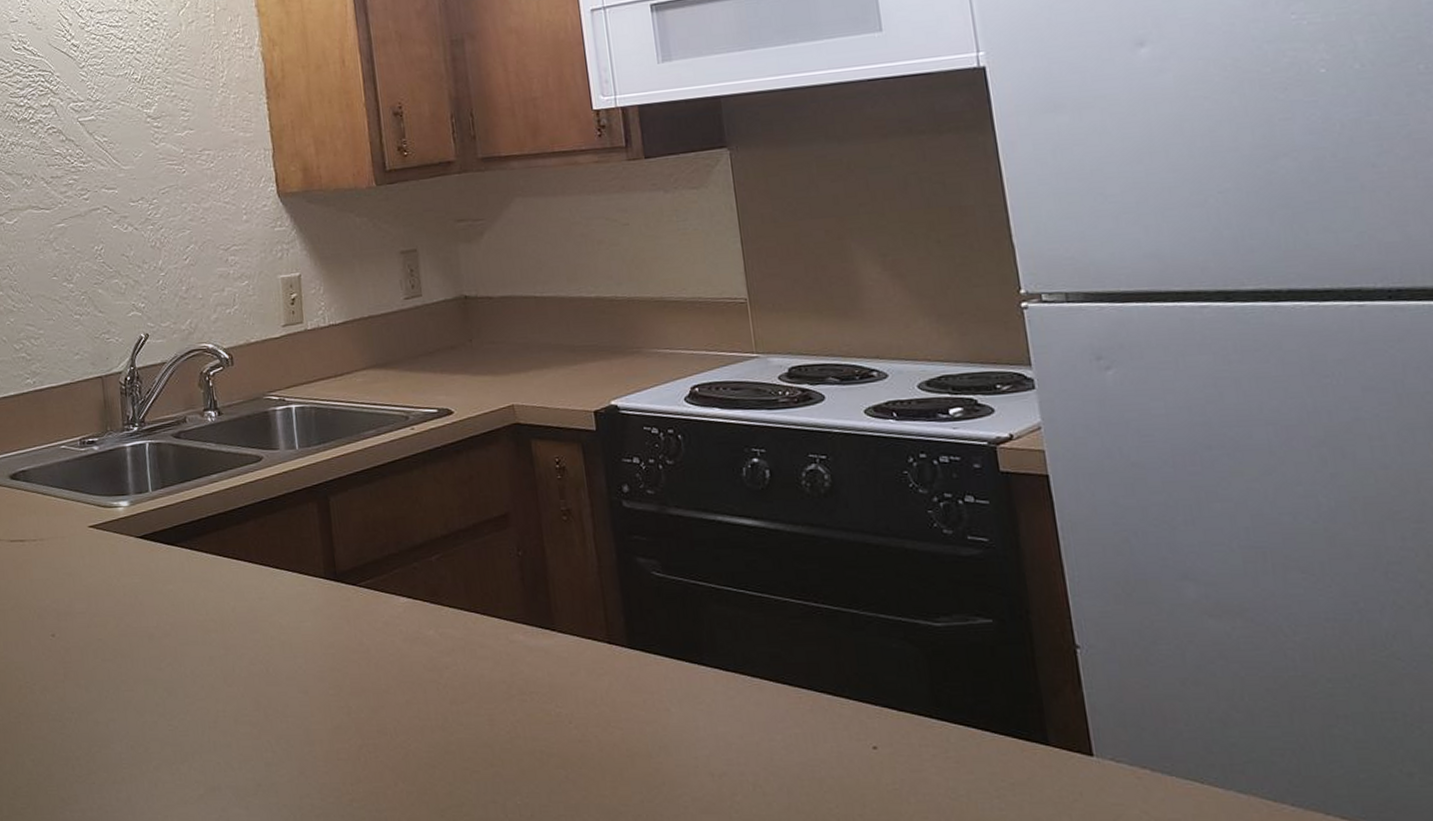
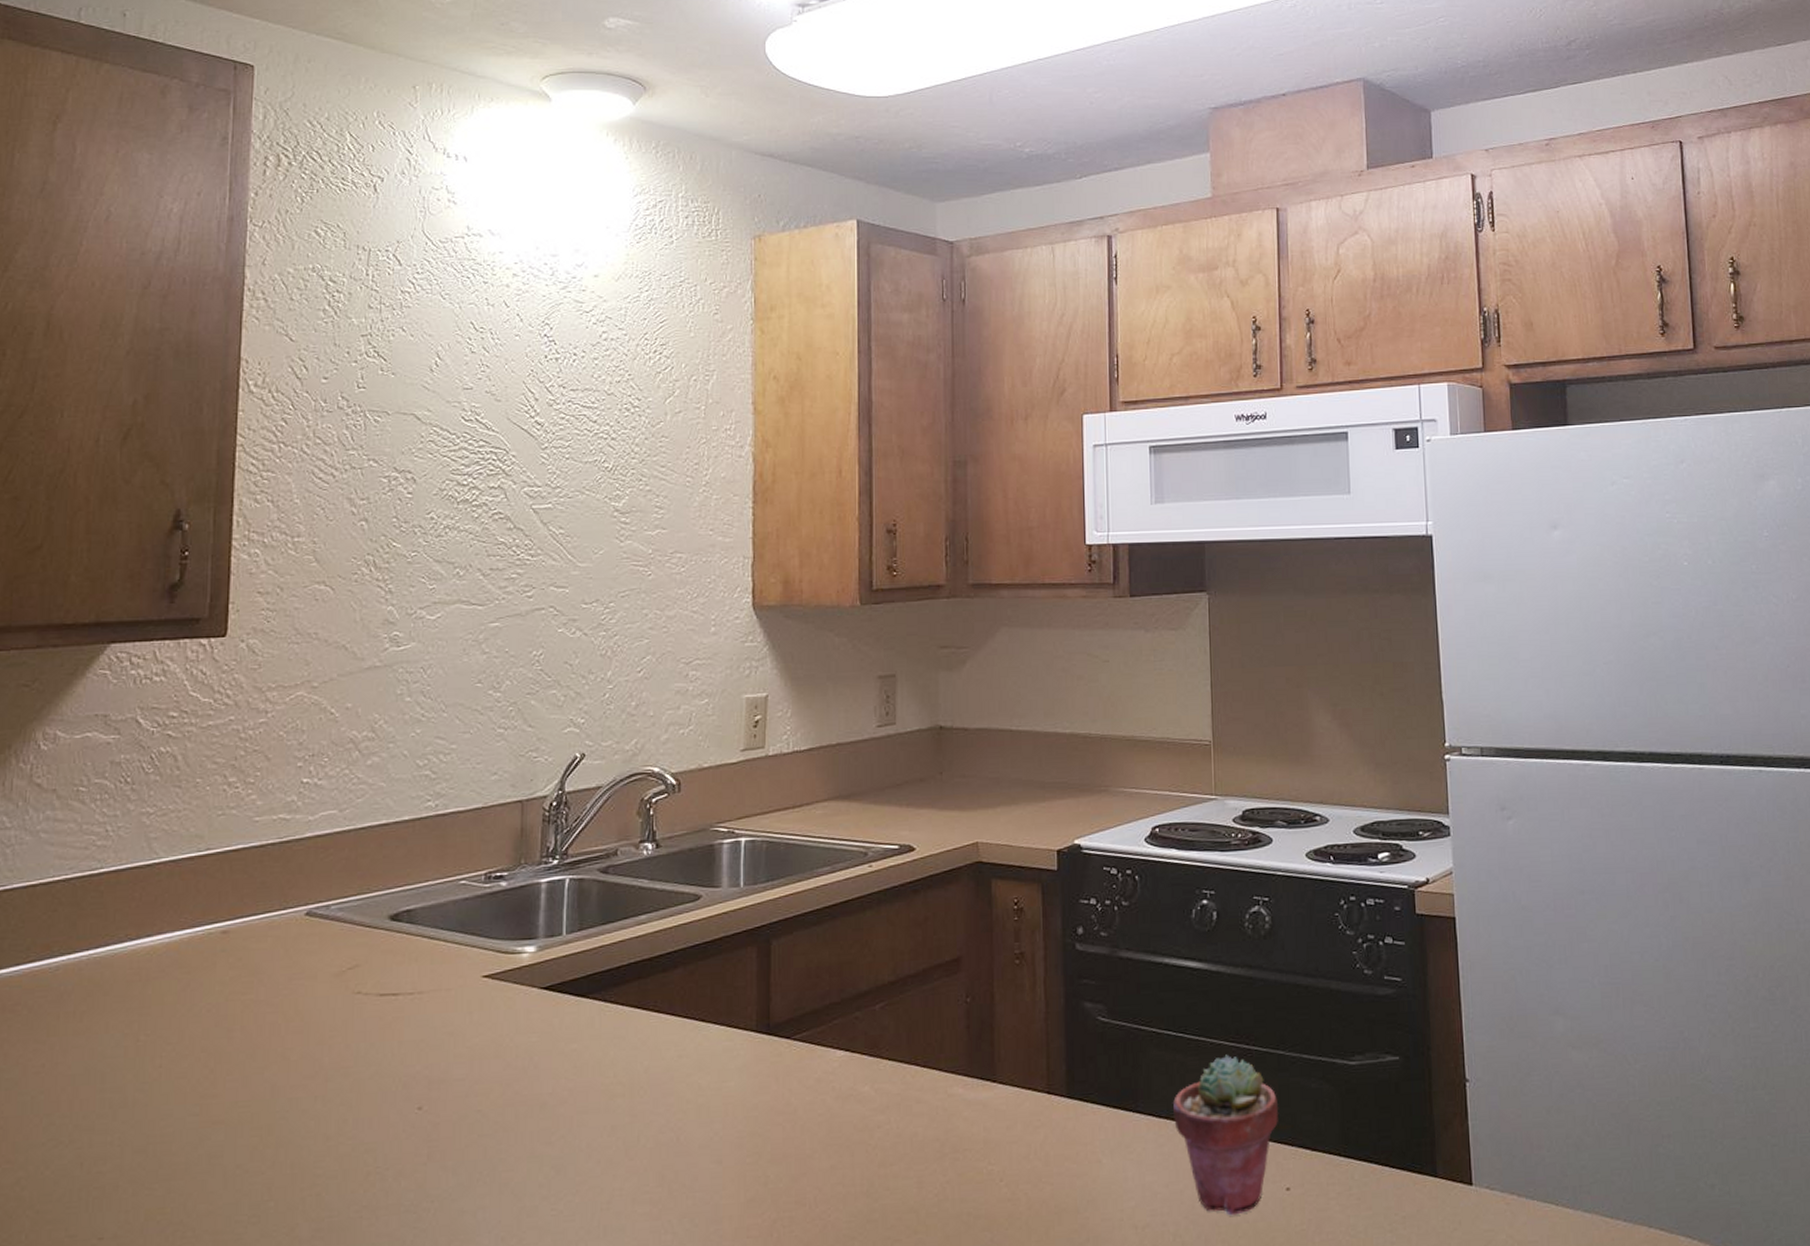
potted succulent: none [740,612,858,770] -> present [1173,1054,1279,1216]

